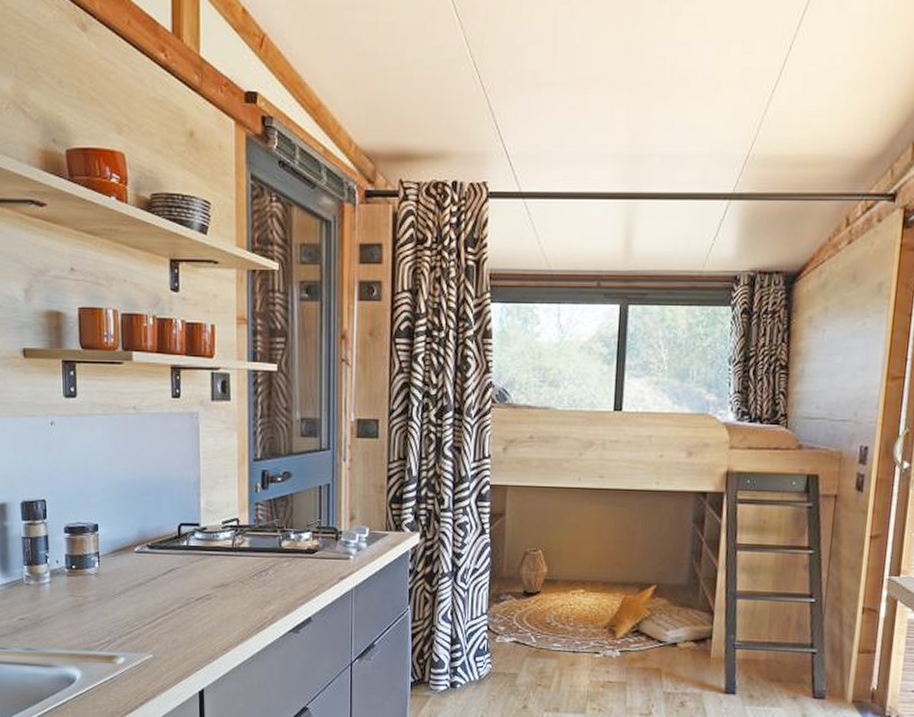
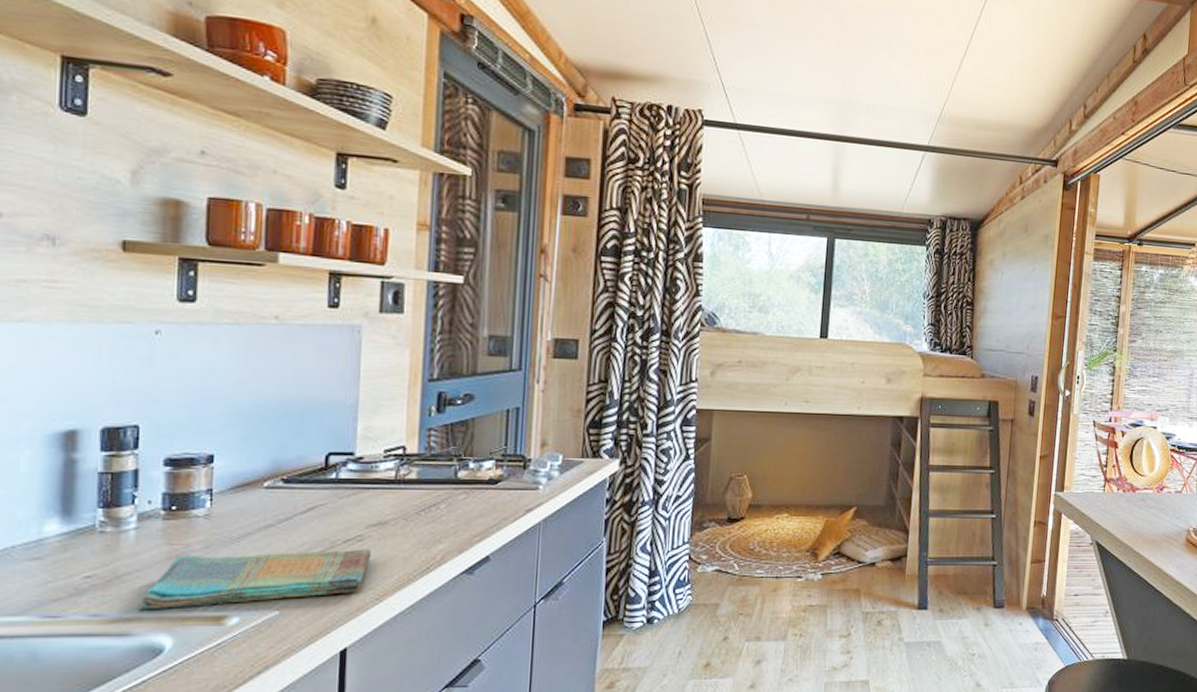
dish towel: none [56,605,218,648] -> present [138,549,372,611]

